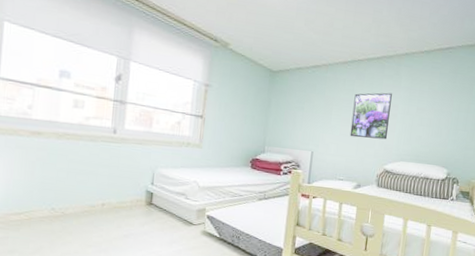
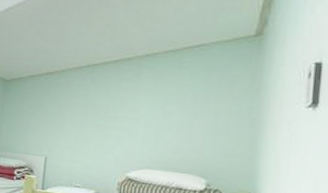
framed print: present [350,92,392,140] -> none [86,96,133,145]

